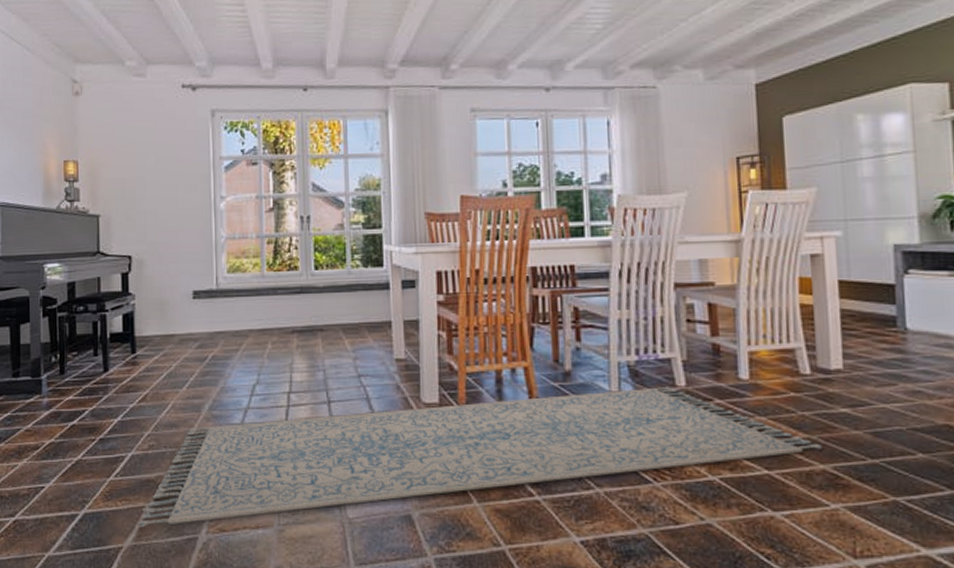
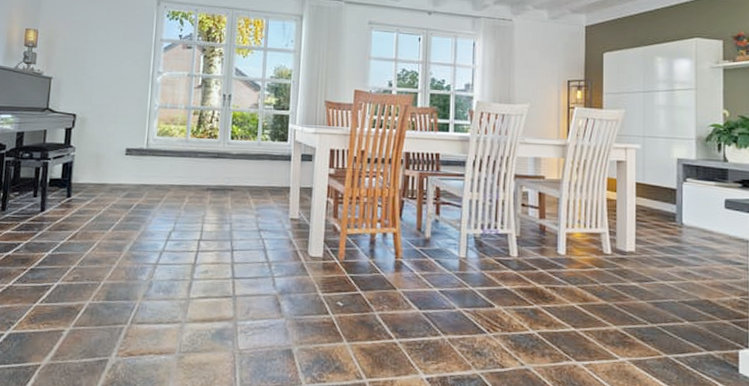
rug: present [138,387,822,528] -> none [56,256,616,349]

